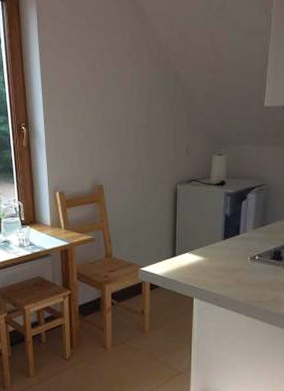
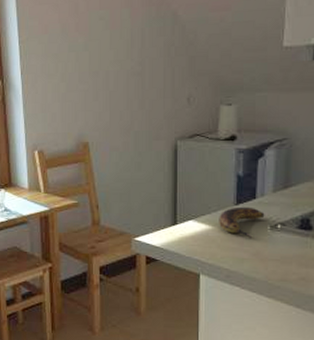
banana: none [210,241,246,268] -> present [219,206,265,239]

